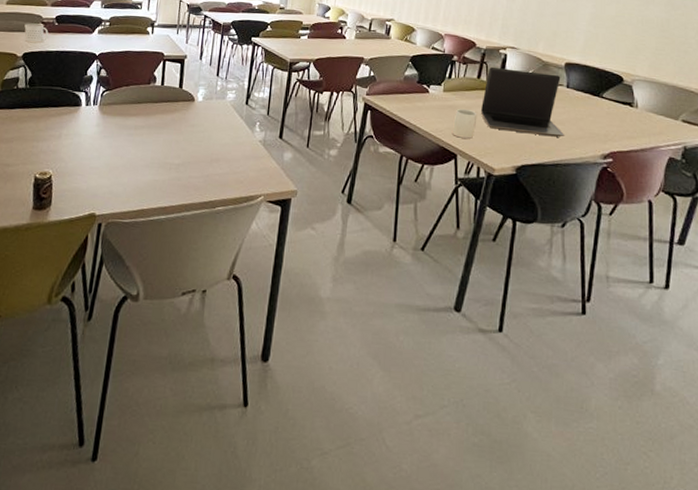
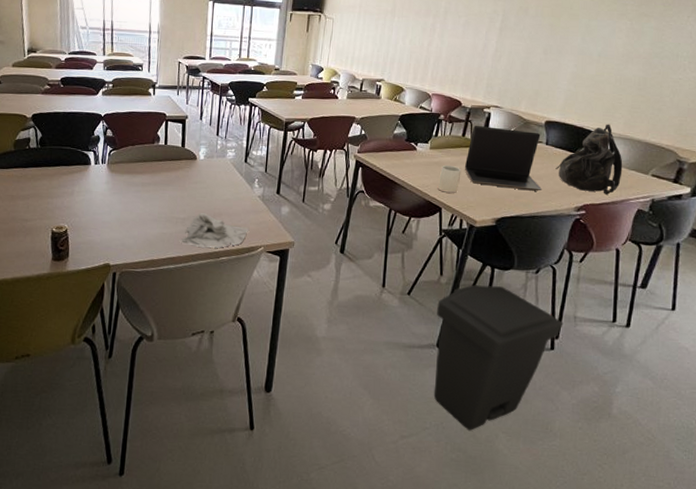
mug: present [24,23,49,43] -> none [31,85,56,105]
tissue: none [172,158,249,197] -> present [179,213,250,248]
trash can: none [452,239,595,409] -> present [433,285,563,431]
backpack: none [578,66,650,141] -> present [555,124,623,195]

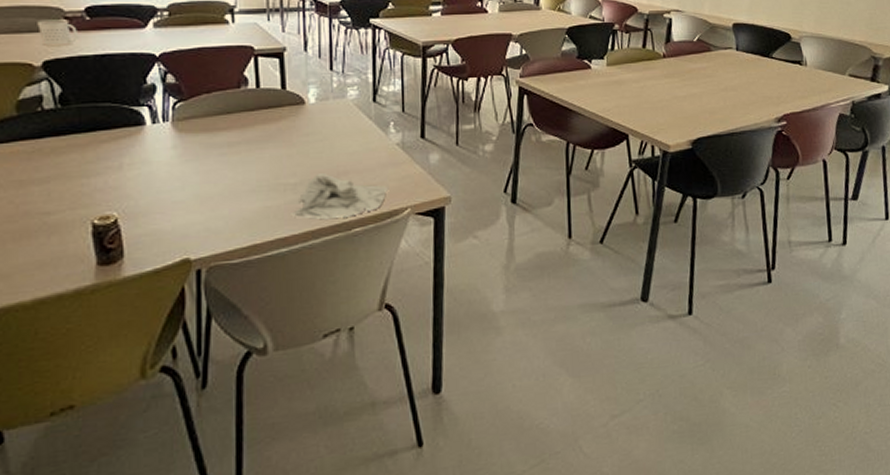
mug: none [31,85,56,105] -> present [37,19,79,47]
trash can: present [433,285,563,431] -> none [636,218,778,393]
mug: present [437,165,461,193] -> none [620,83,647,116]
laptop computer: present [464,125,542,191] -> none [649,33,737,105]
backpack: present [555,124,623,195] -> none [750,22,820,101]

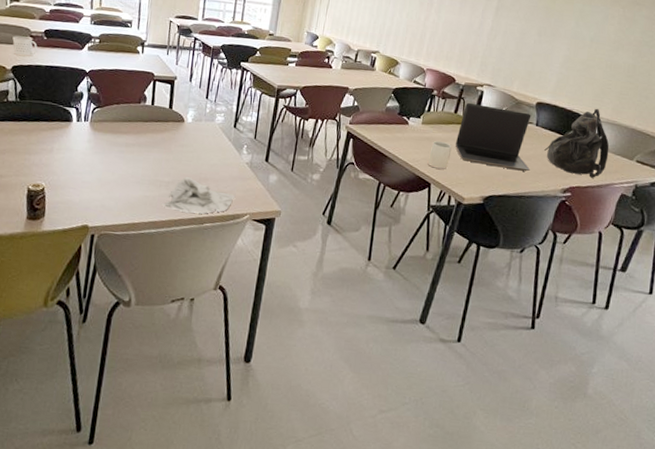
mug: none [620,83,647,116] -> present [427,140,452,169]
laptop computer: none [649,33,737,105] -> present [455,102,531,172]
backpack: none [750,22,820,101] -> present [544,108,610,178]

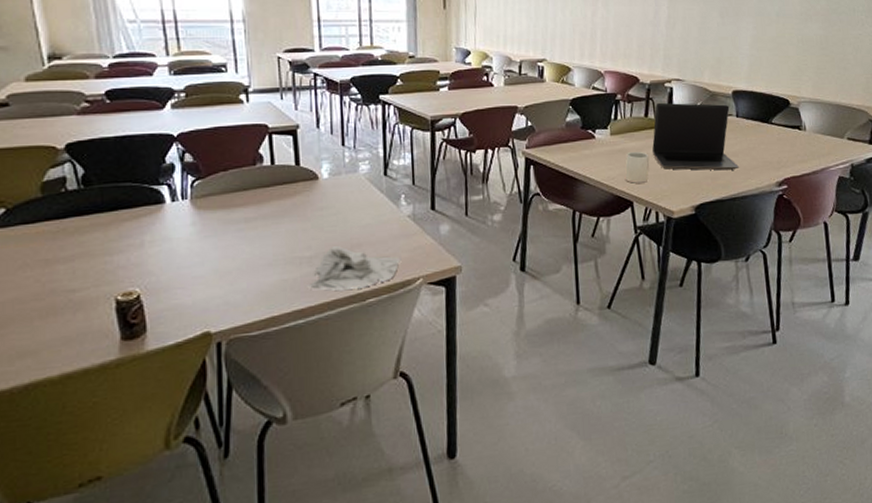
mug: present [12,36,38,57] -> none [60,103,100,130]
backpack: present [544,108,610,178] -> none [750,88,819,165]

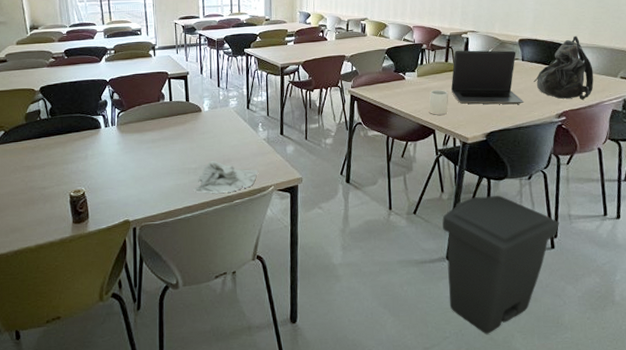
trash can: none [643,282,782,454] -> present [442,195,560,334]
backpack: none [750,88,819,165] -> present [534,35,594,100]

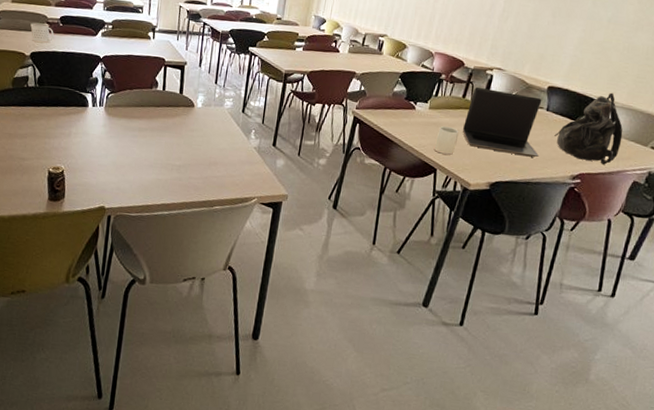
mug: none [37,59,61,78] -> present [30,22,55,43]
tissue: present [193,161,259,194] -> none [174,161,244,197]
trash can: present [442,195,560,334] -> none [416,247,549,388]

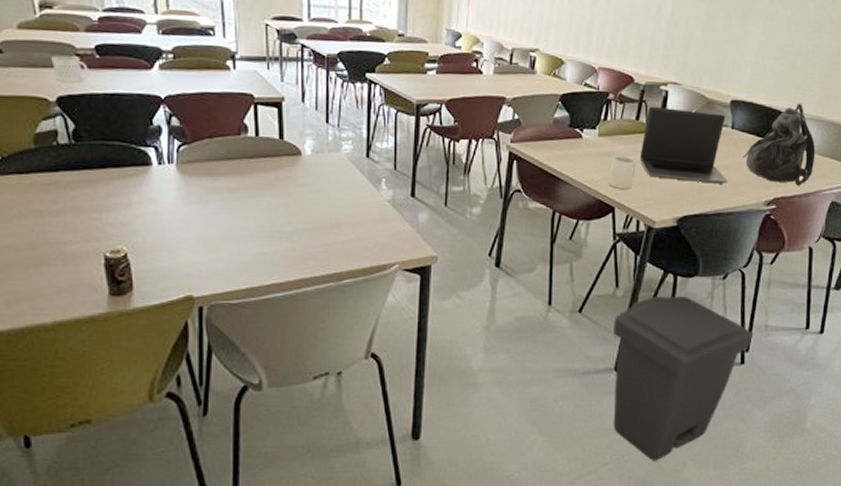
trash can: none [416,247,549,388] -> present [613,296,754,461]

